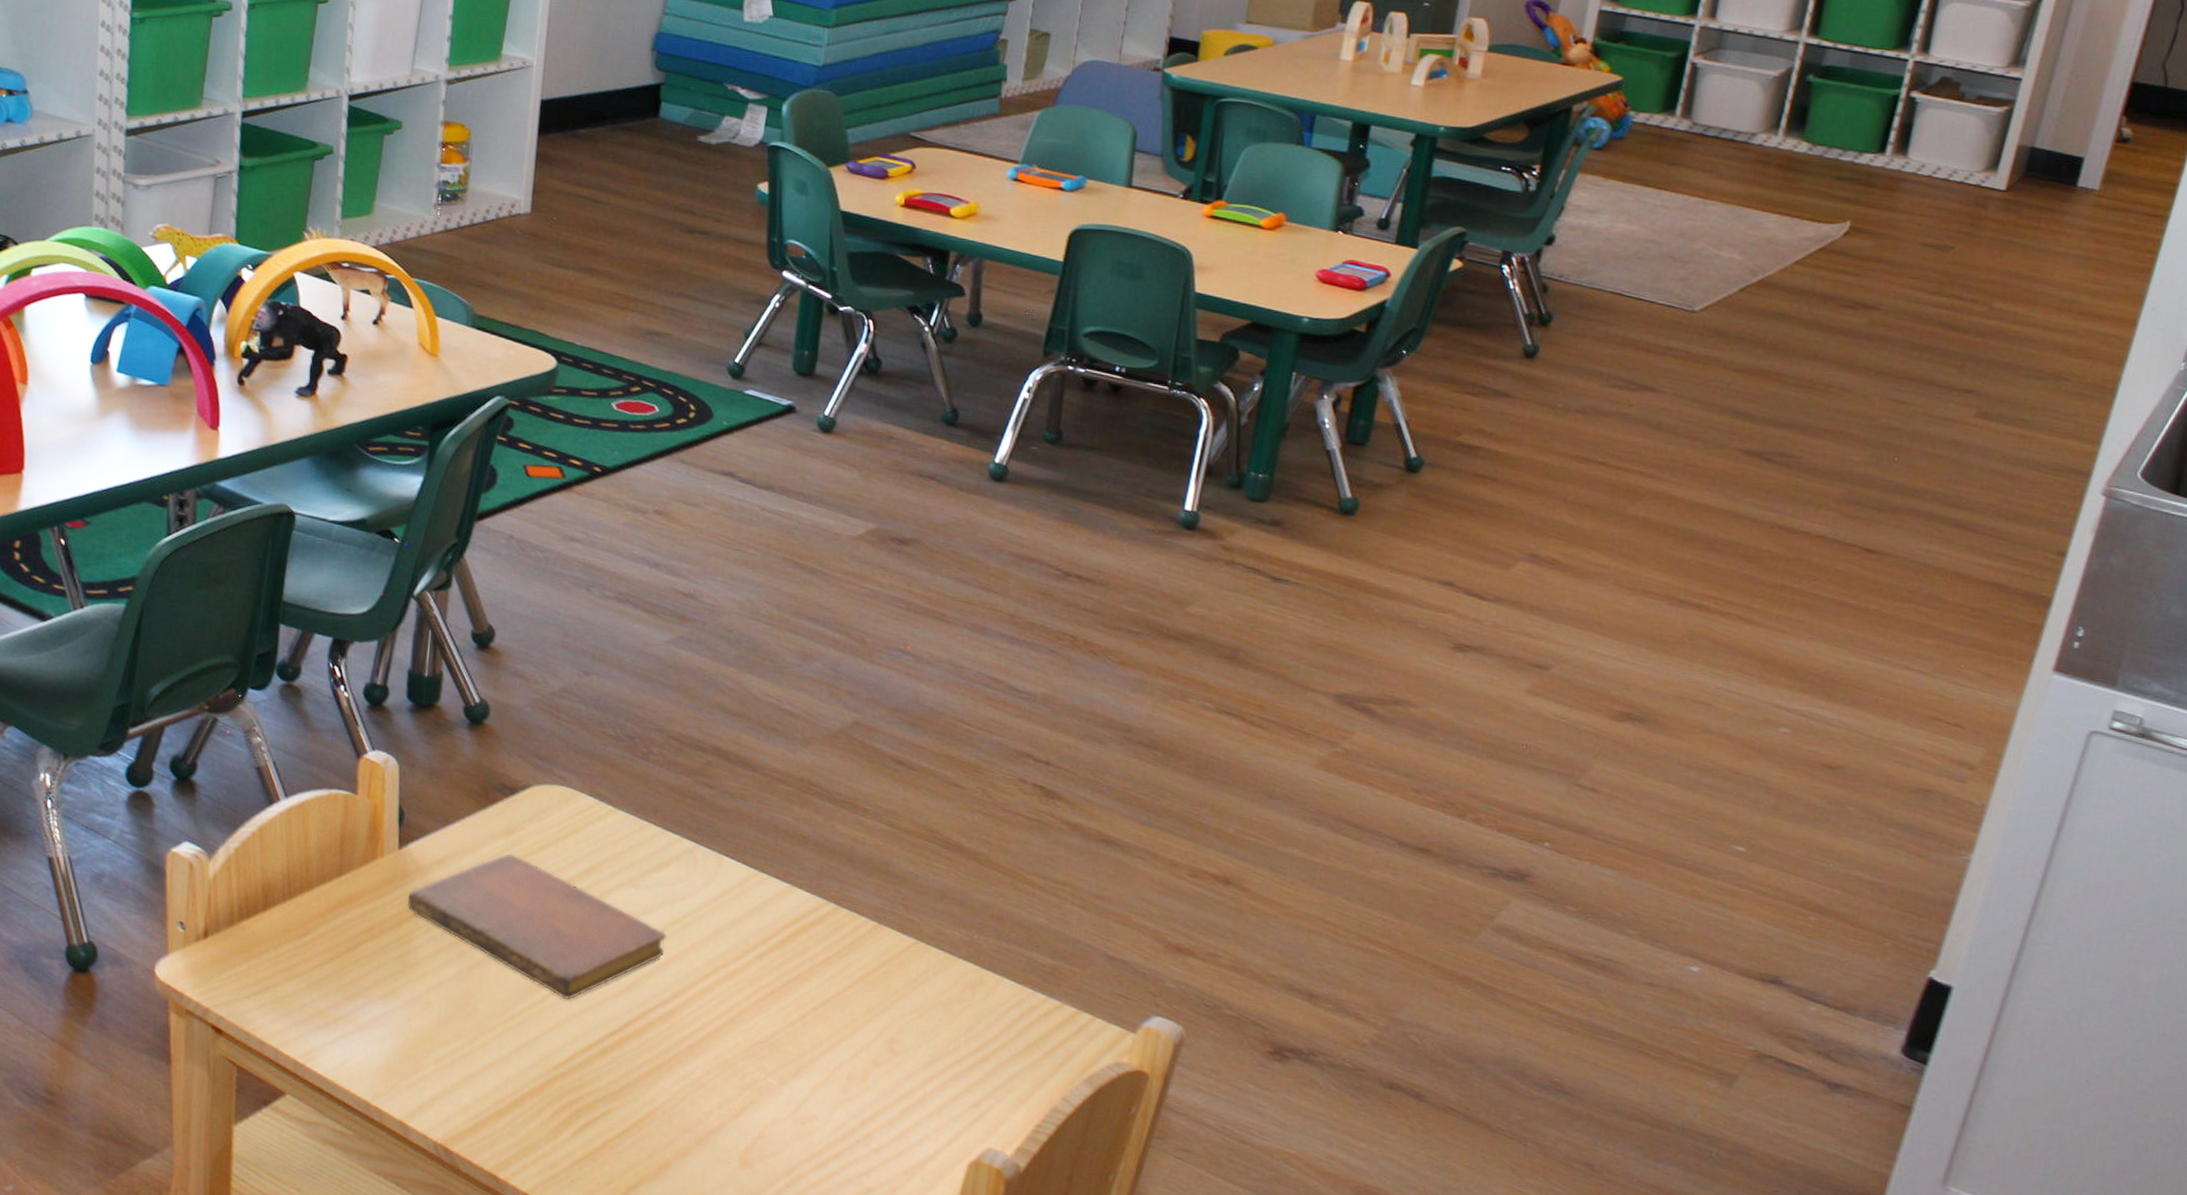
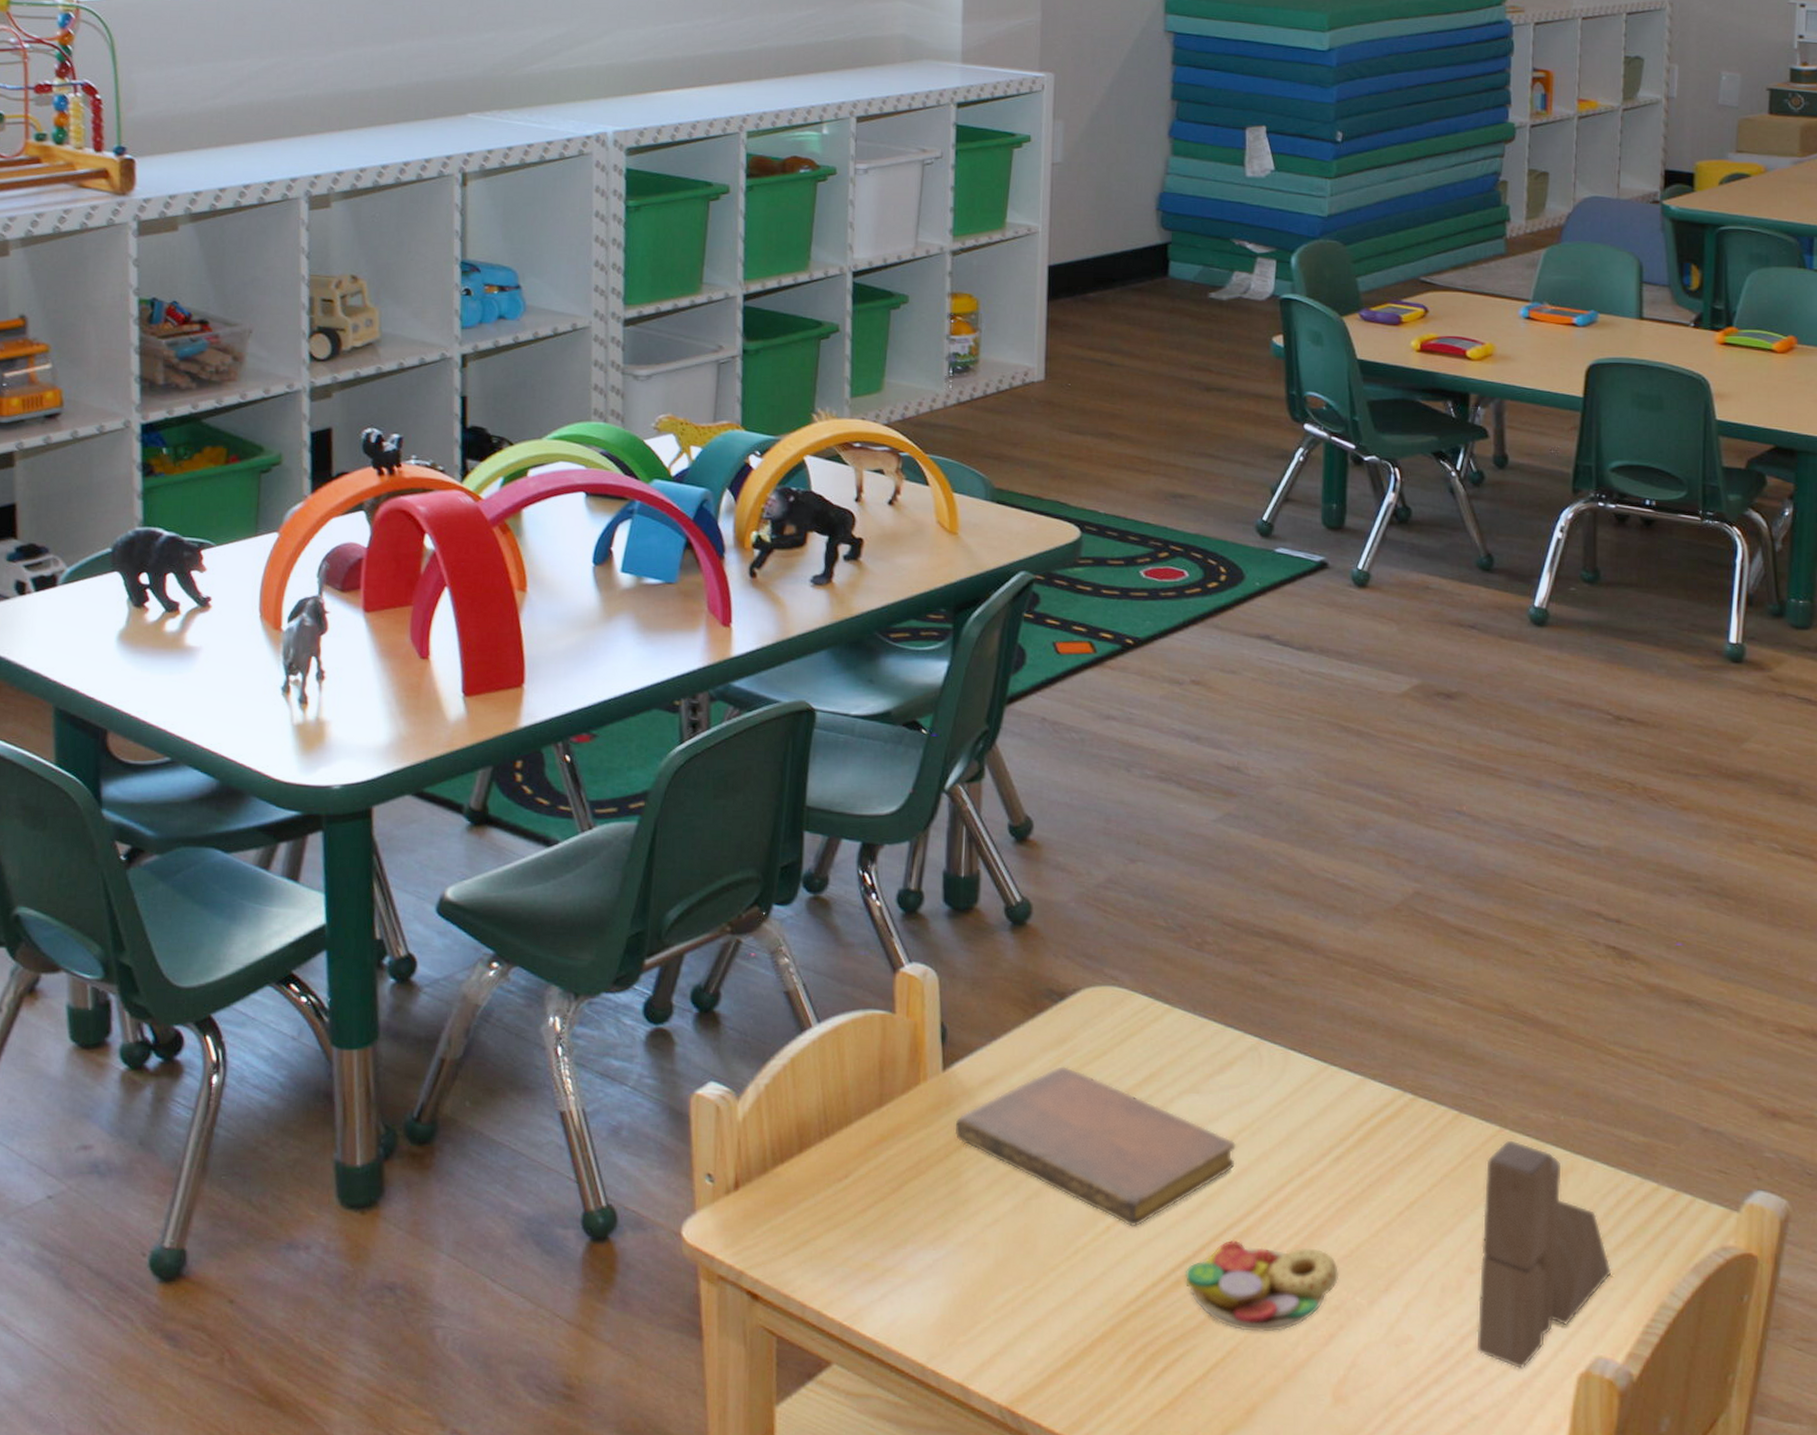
toy food set: none [611,1018,754,1101] -> present [1184,1239,1340,1332]
wooden block set: none [876,952,1010,1152] -> present [1476,1140,1612,1369]

